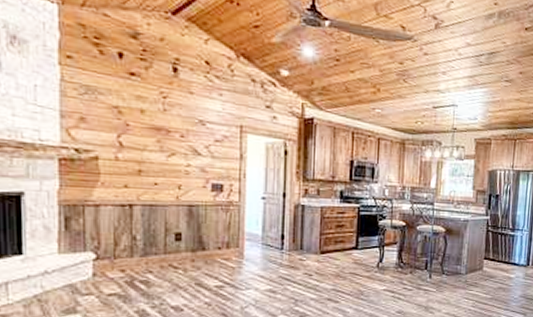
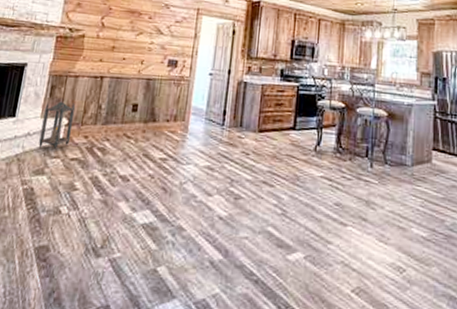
lantern: none [61,234,103,287] -> present [39,101,76,150]

